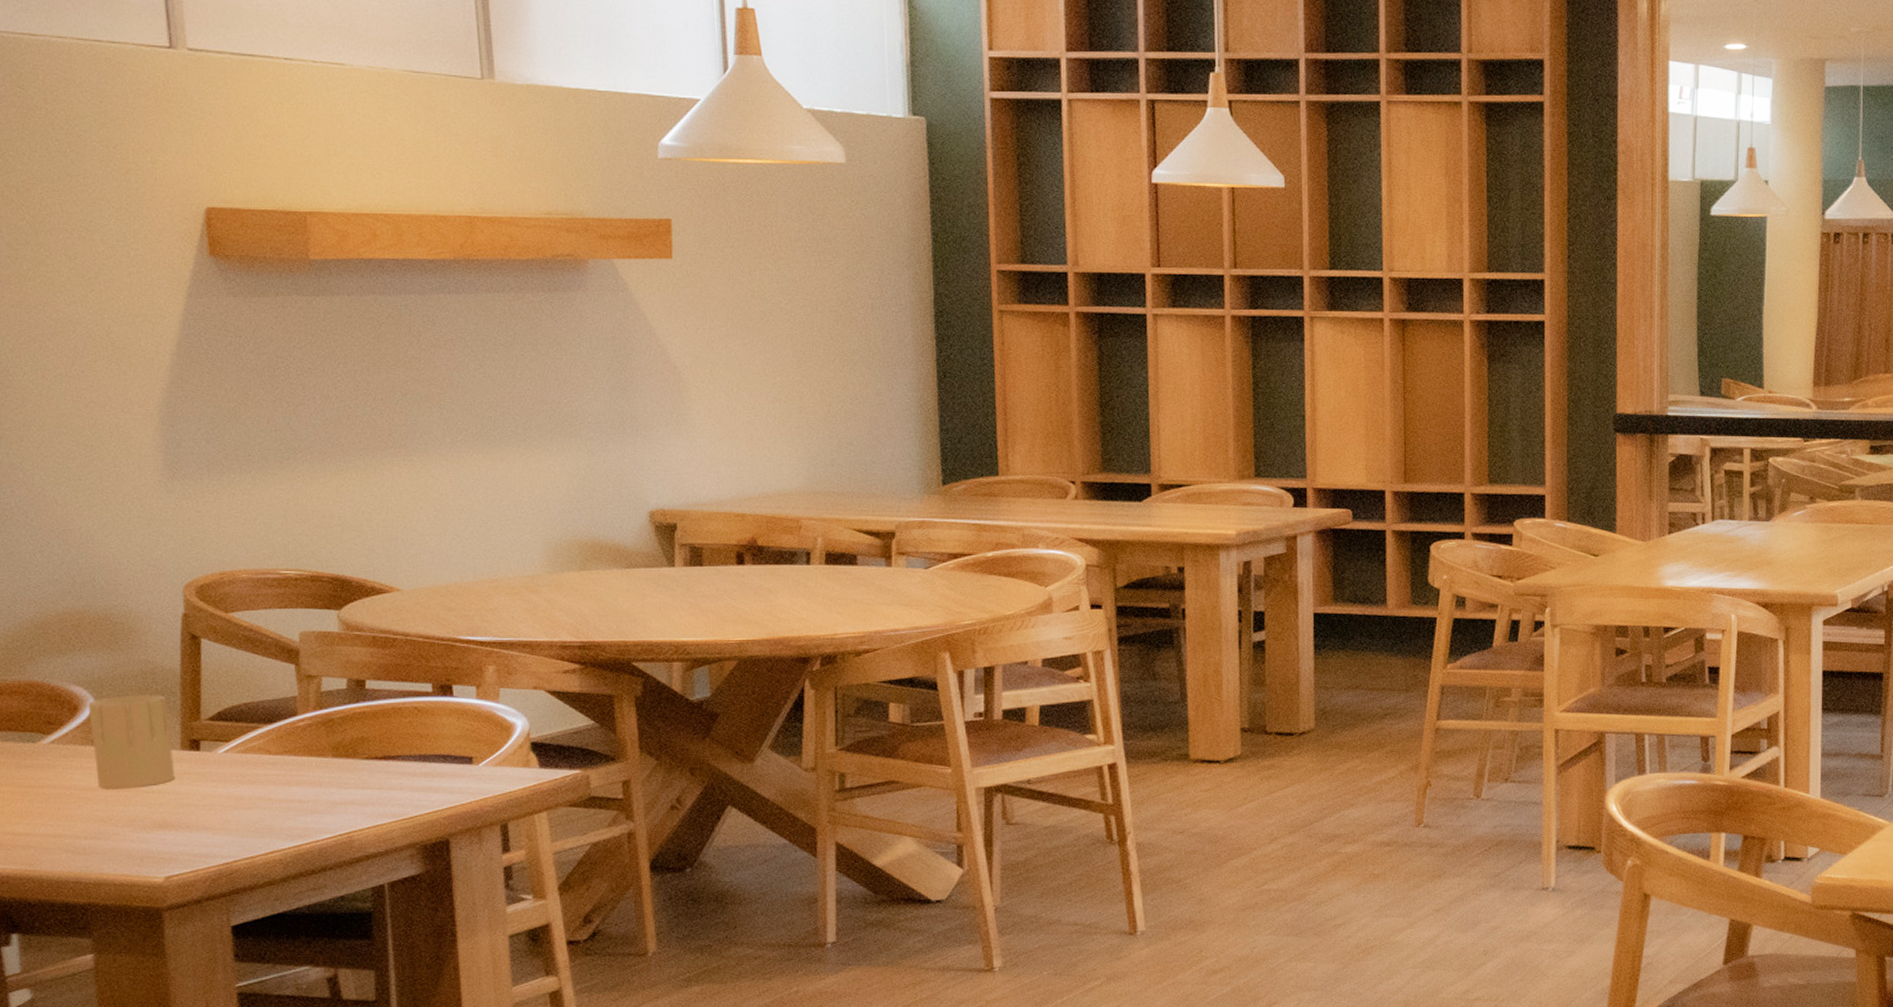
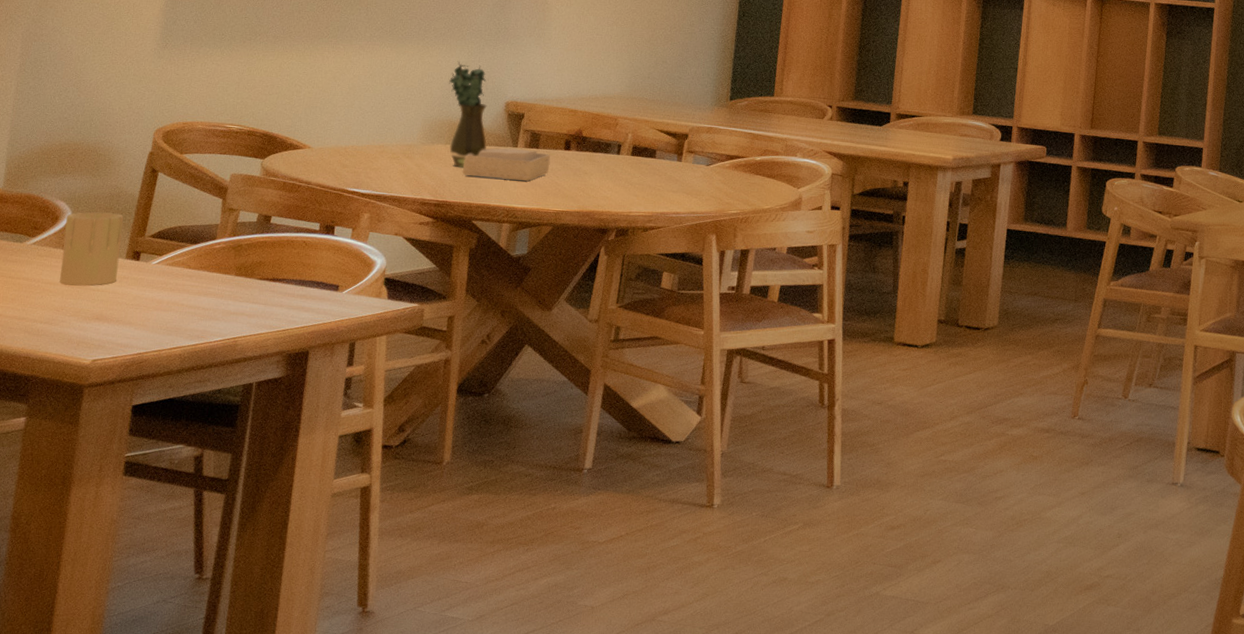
vase: none [569,464,634,598] -> present [449,61,487,167]
napkin holder: none [607,568,722,609] -> present [462,148,551,182]

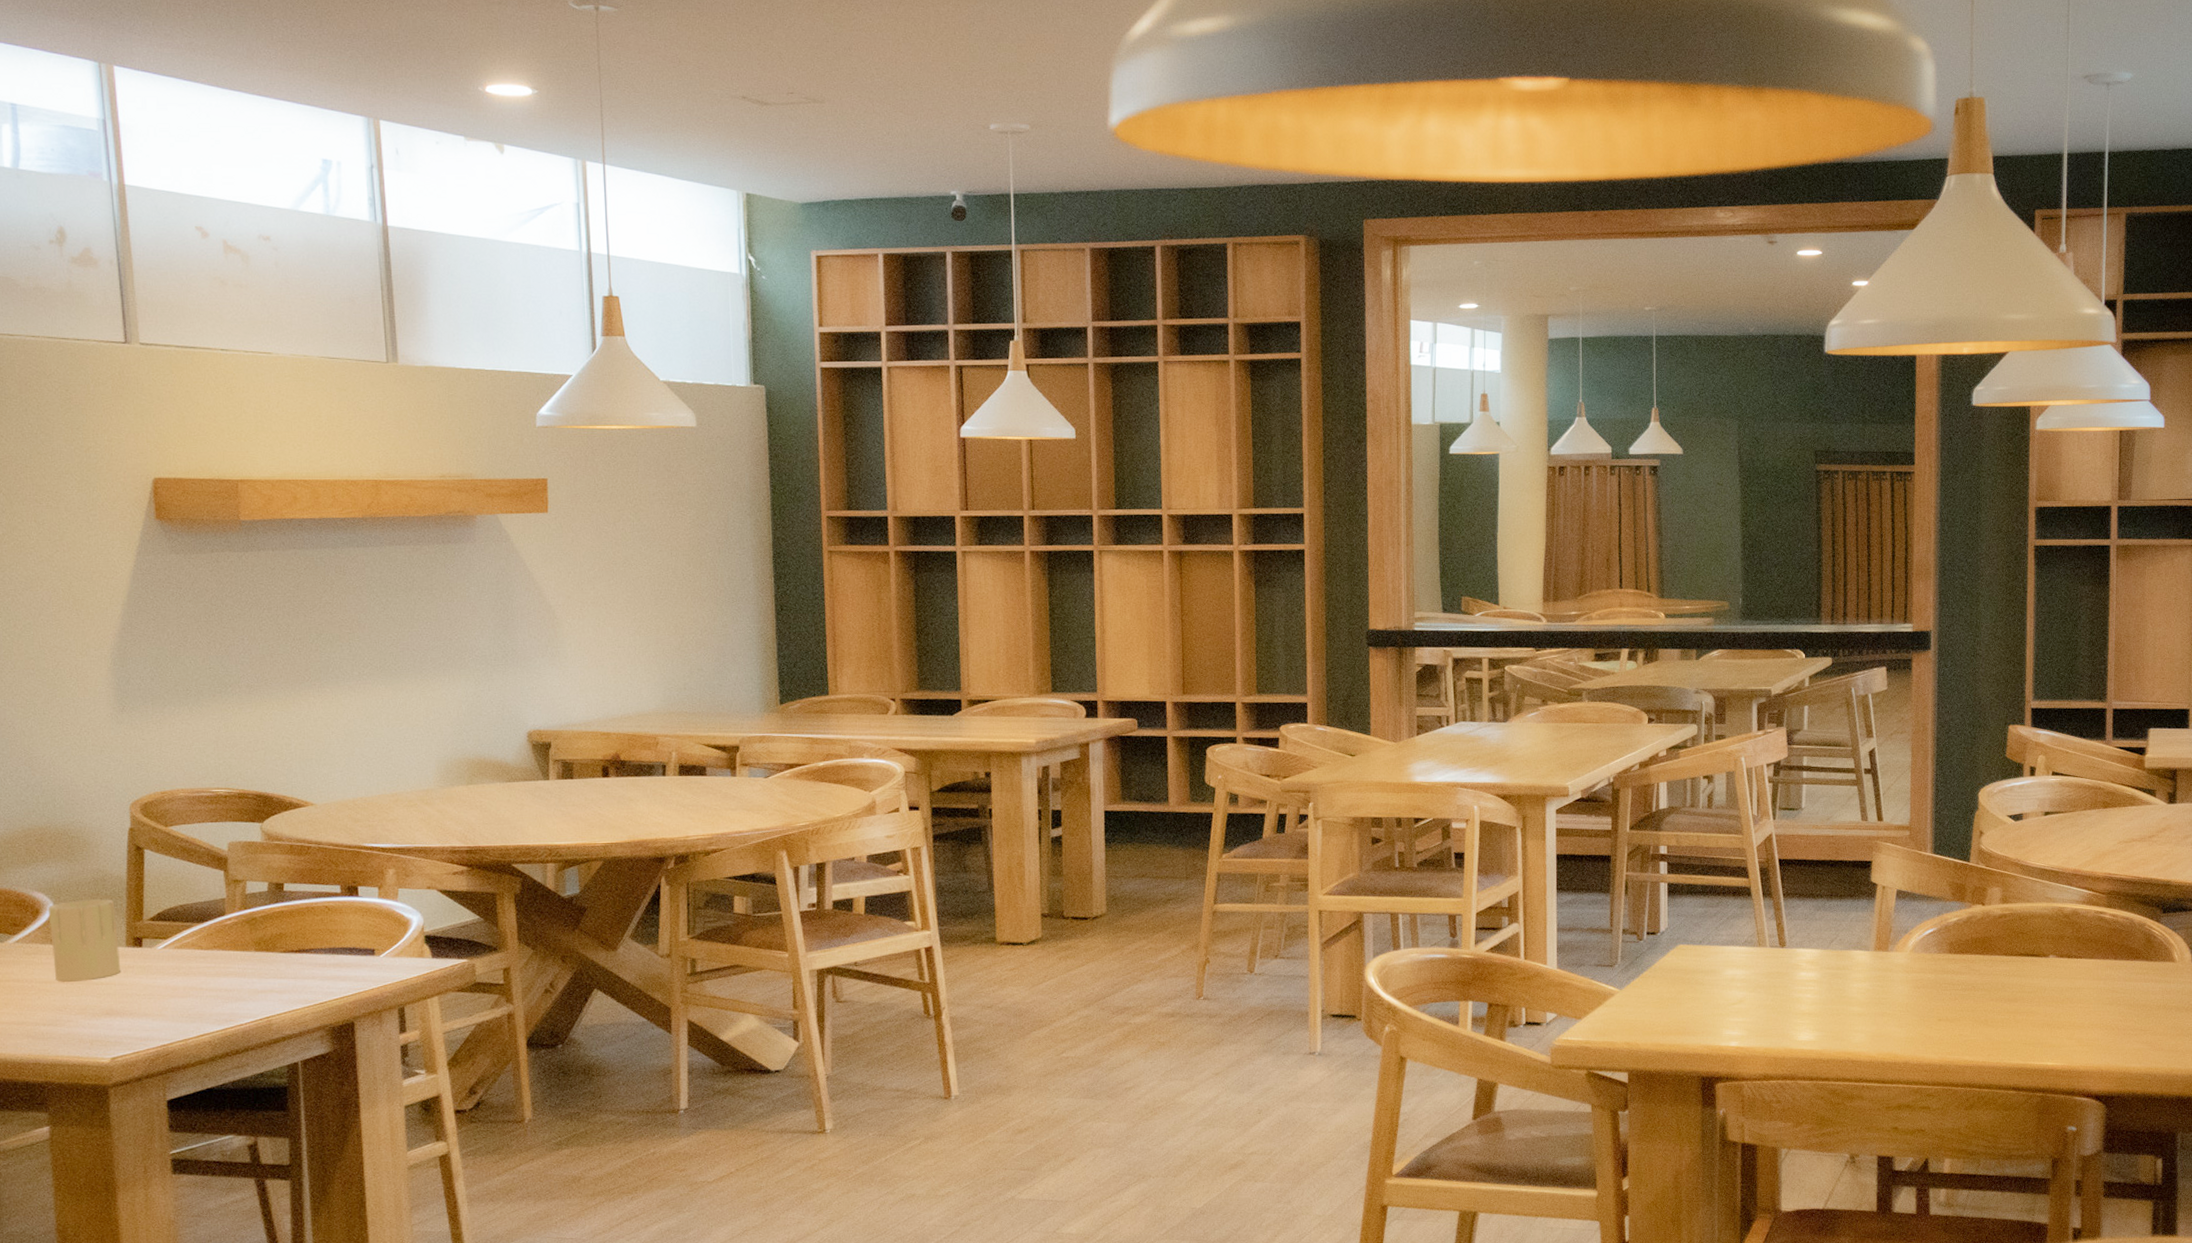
vase: present [449,61,487,167] -> none [459,692,514,808]
napkin holder: present [462,148,551,182] -> none [491,781,589,817]

